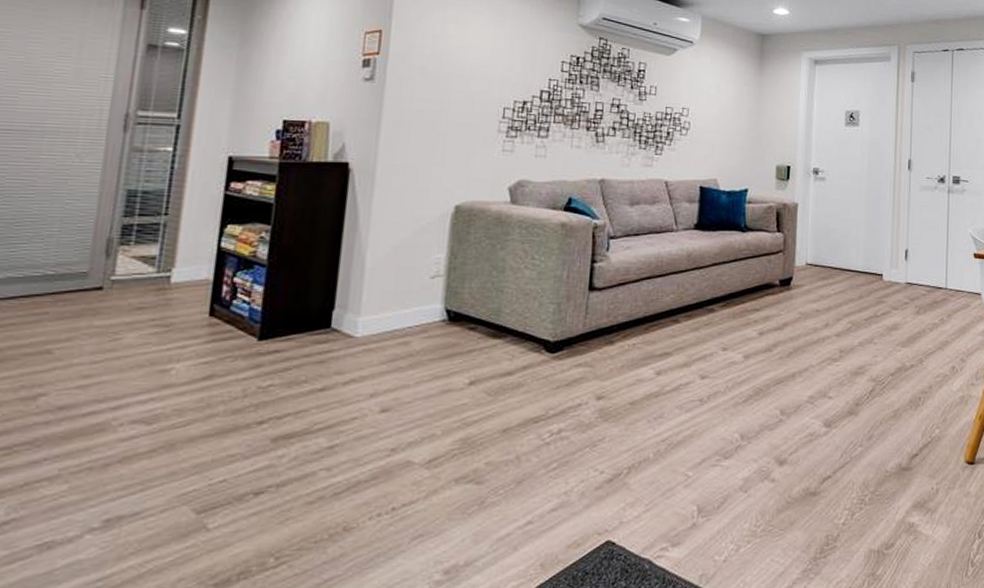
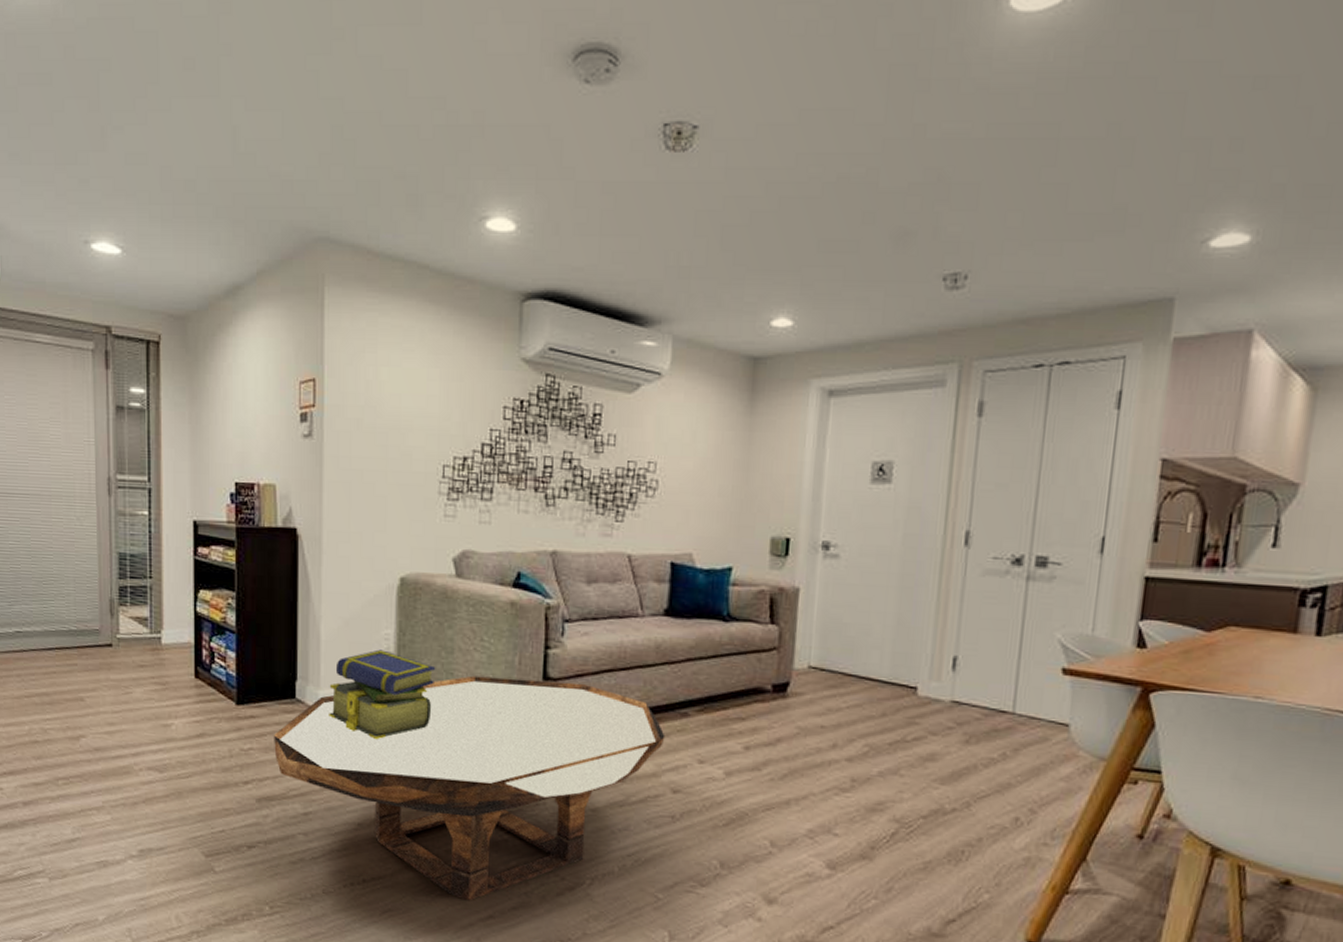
coffee table: none [299,290,695,511] -> present [273,675,665,901]
stack of books: none [366,273,486,362] -> present [327,649,436,740]

